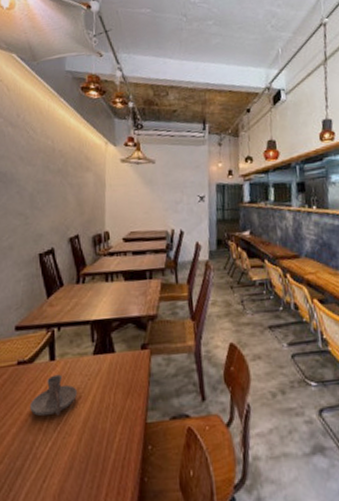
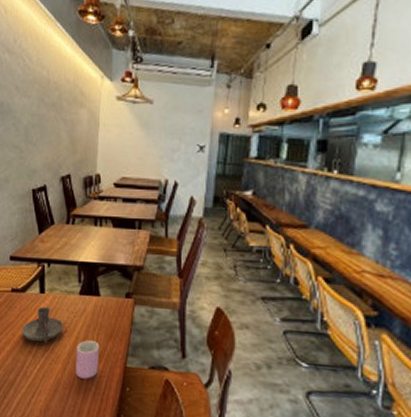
cup: none [92,402,118,447] -> present [76,340,100,379]

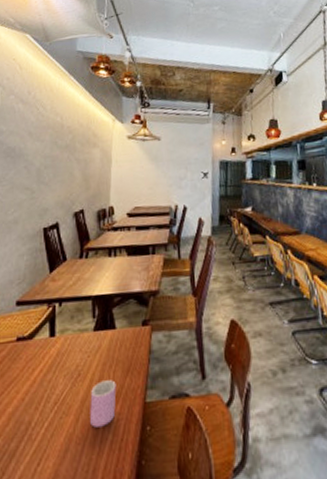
candle holder: present [21,306,63,343] -> none [27,351,76,395]

